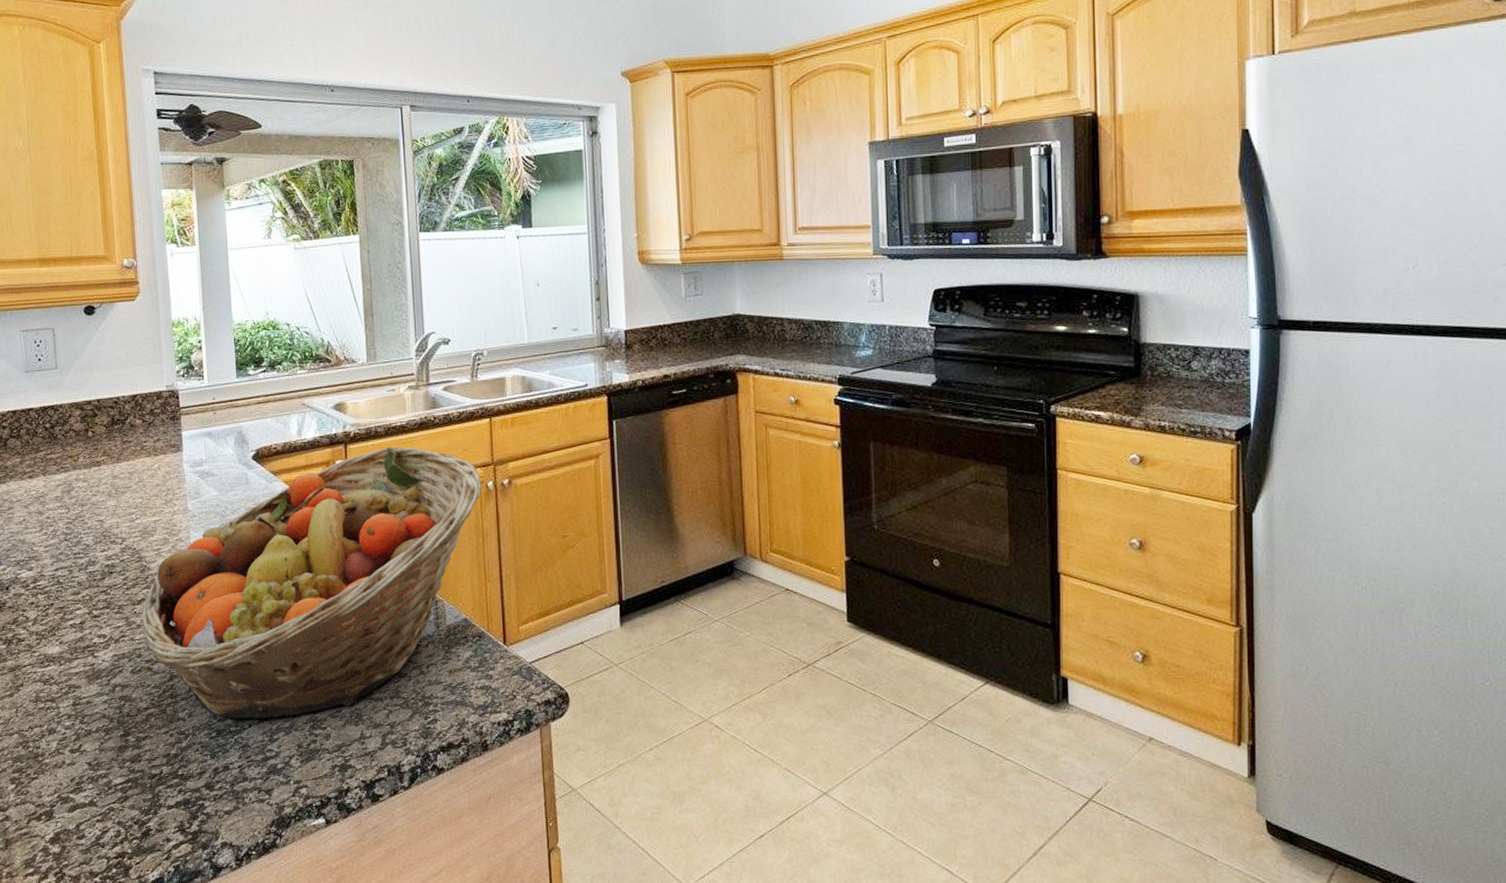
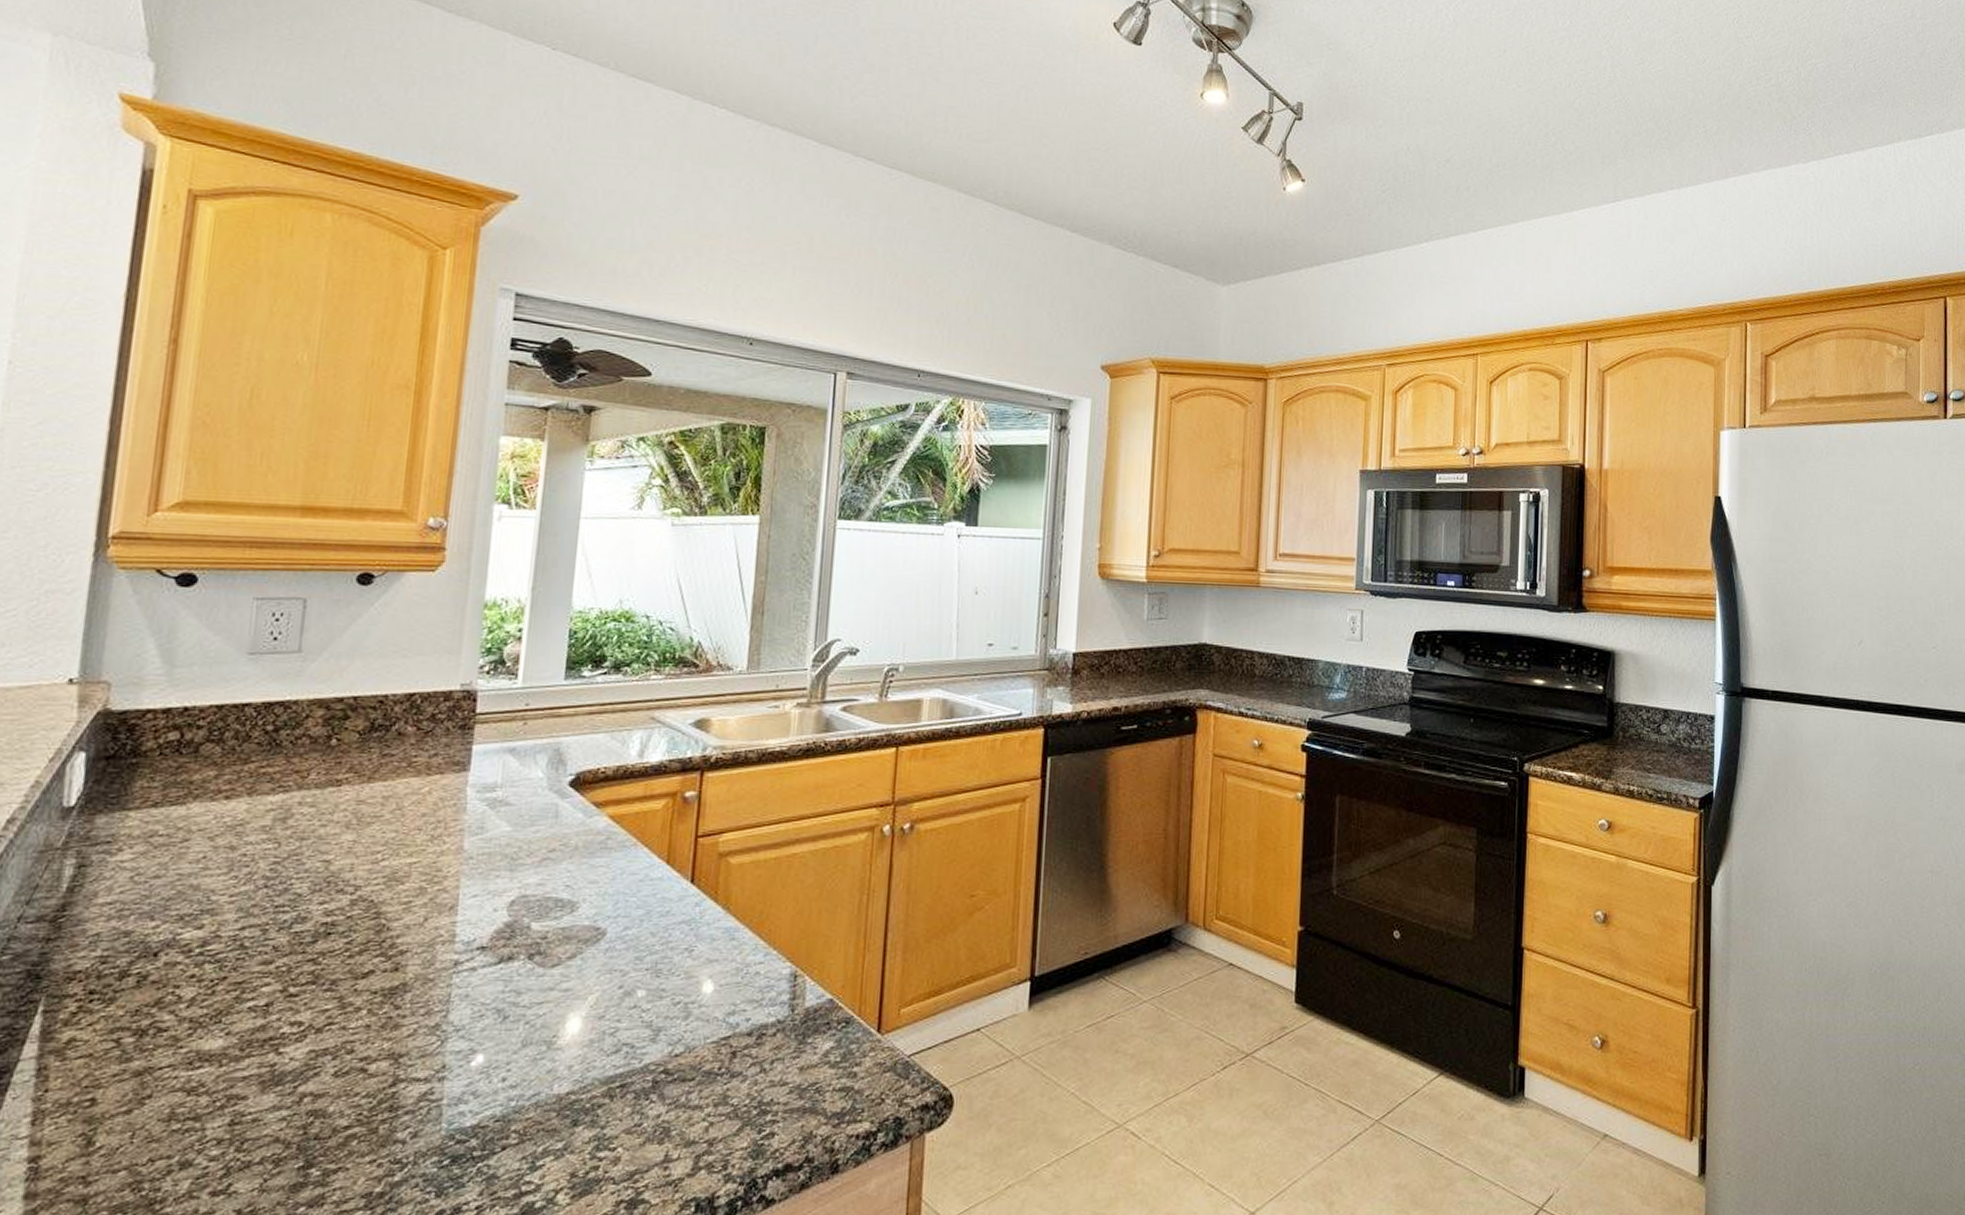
fruit basket: present [141,446,482,719] -> none [361,777,875,1139]

